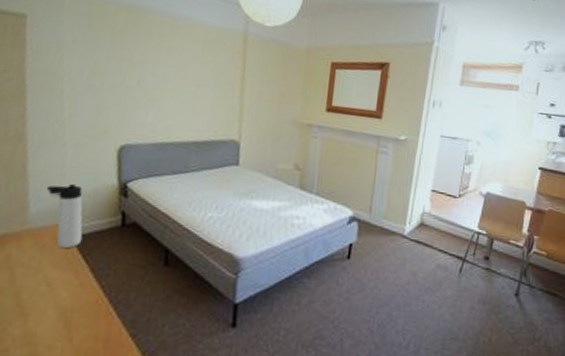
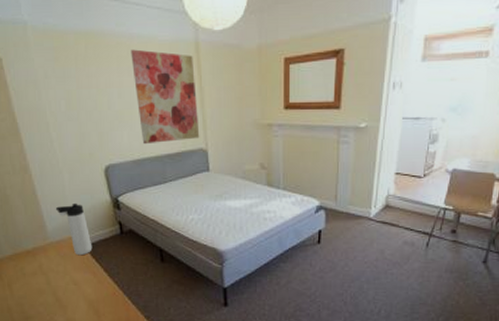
wall art: none [169,29,240,129] -> present [130,49,200,145]

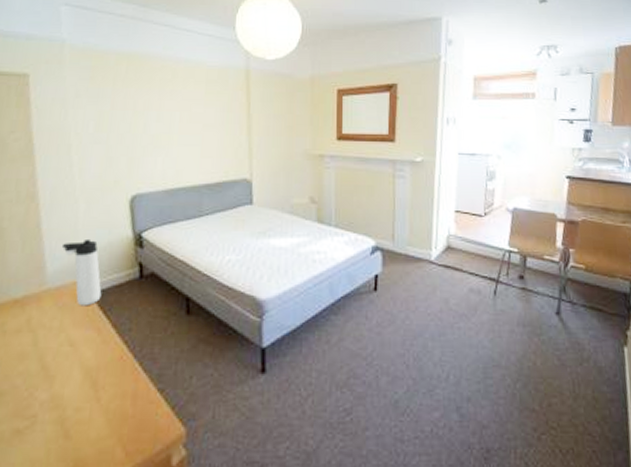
wall art: present [130,49,200,145] -> none [175,73,245,173]

